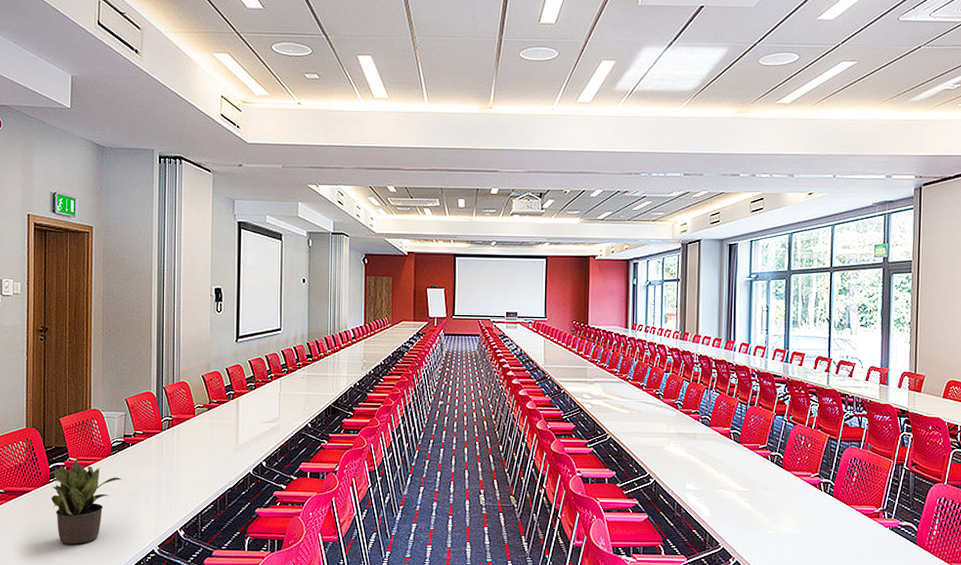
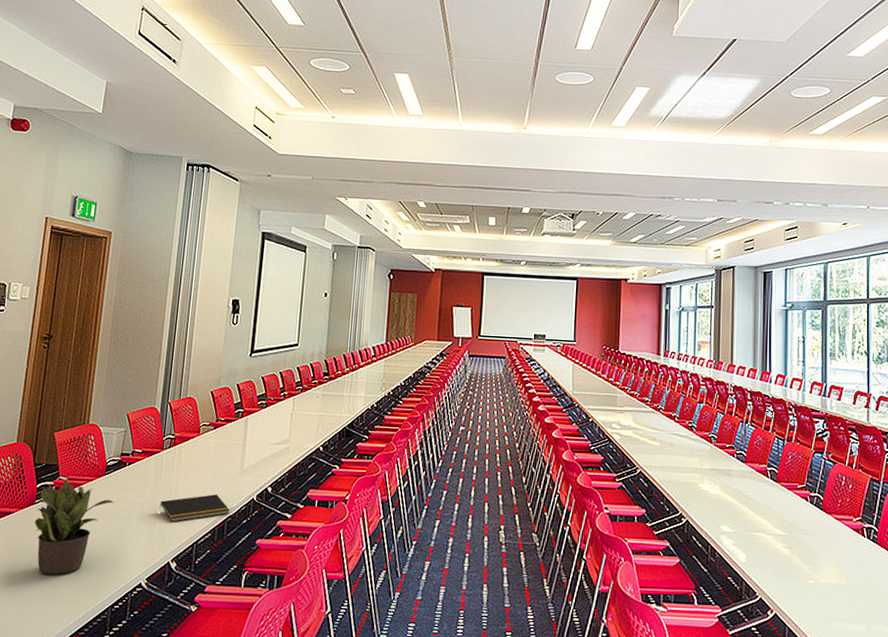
notepad: none [163,469,229,495] -> present [158,494,230,522]

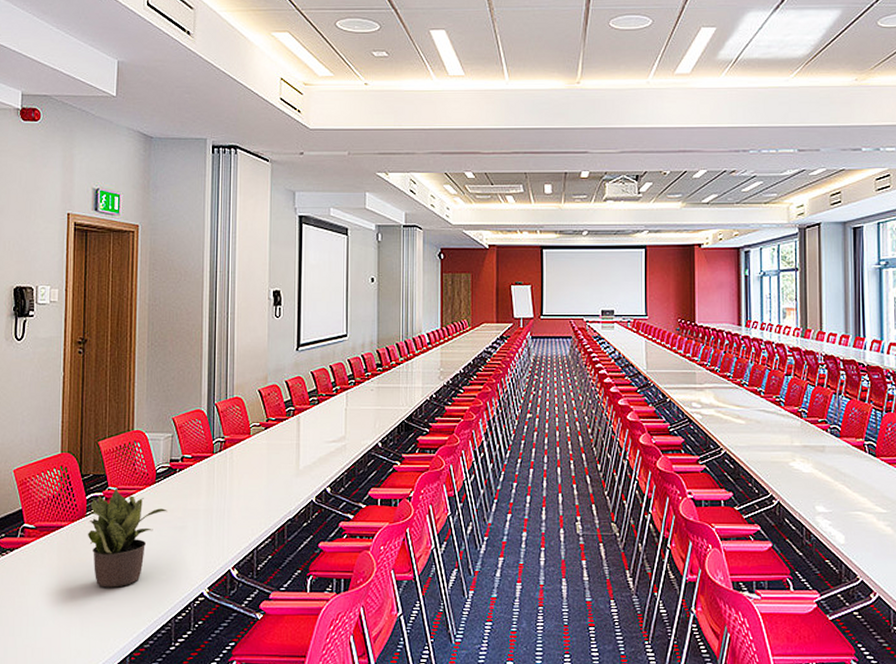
notepad: present [158,494,230,522] -> none [214,498,288,528]

